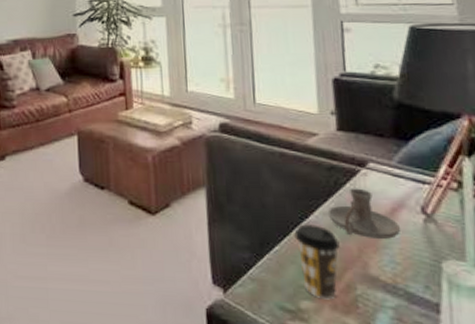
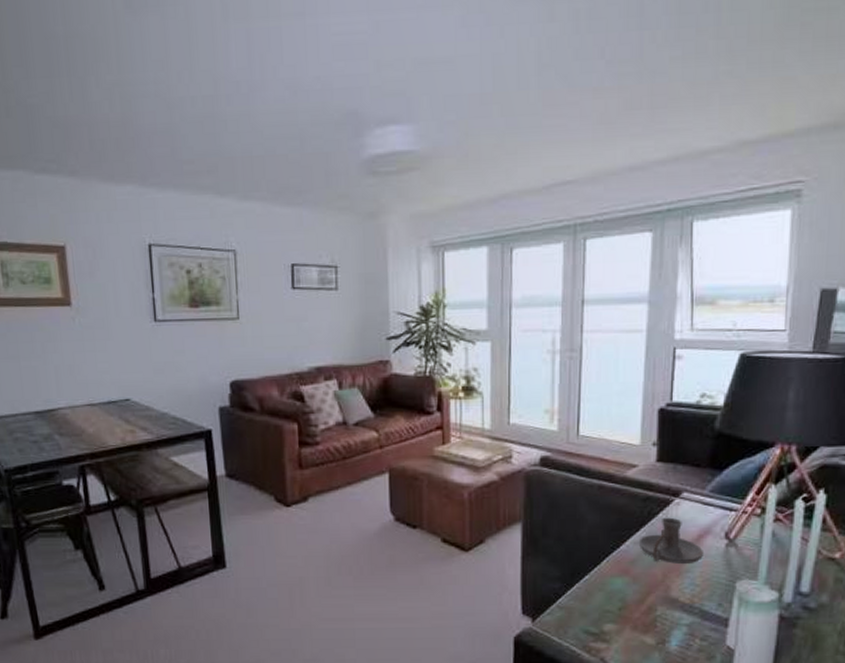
coffee cup: present [294,223,340,300] -> none [605,552,646,622]

